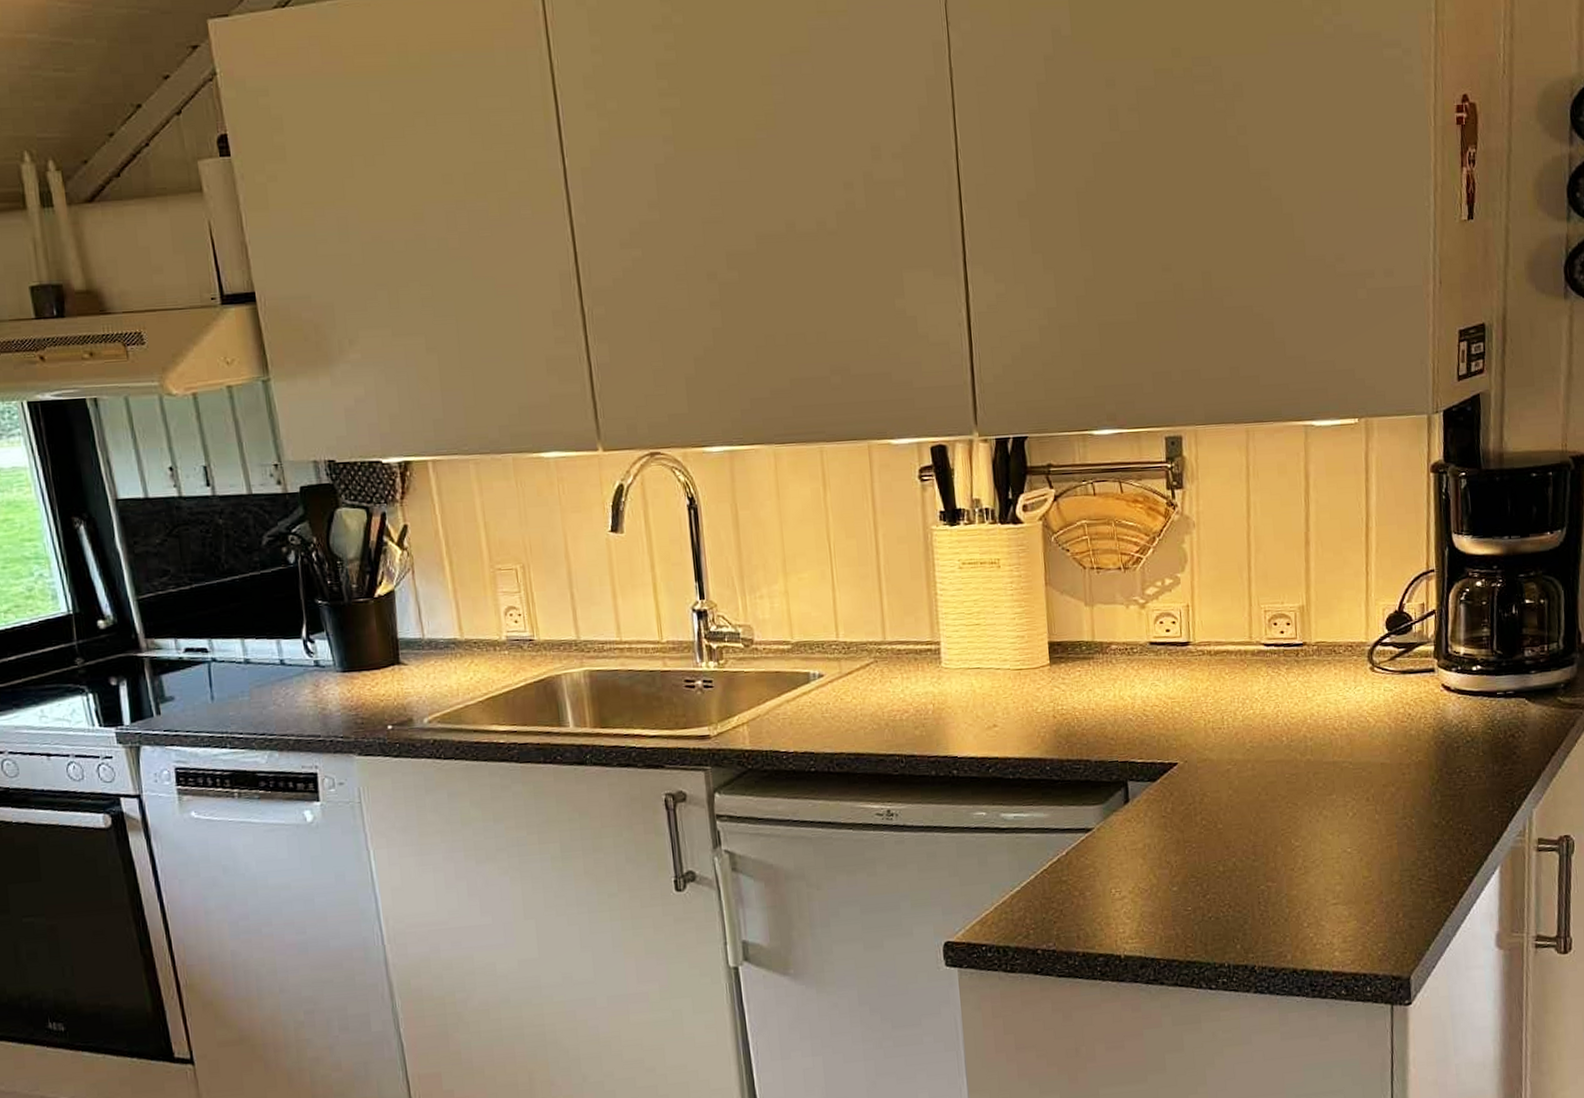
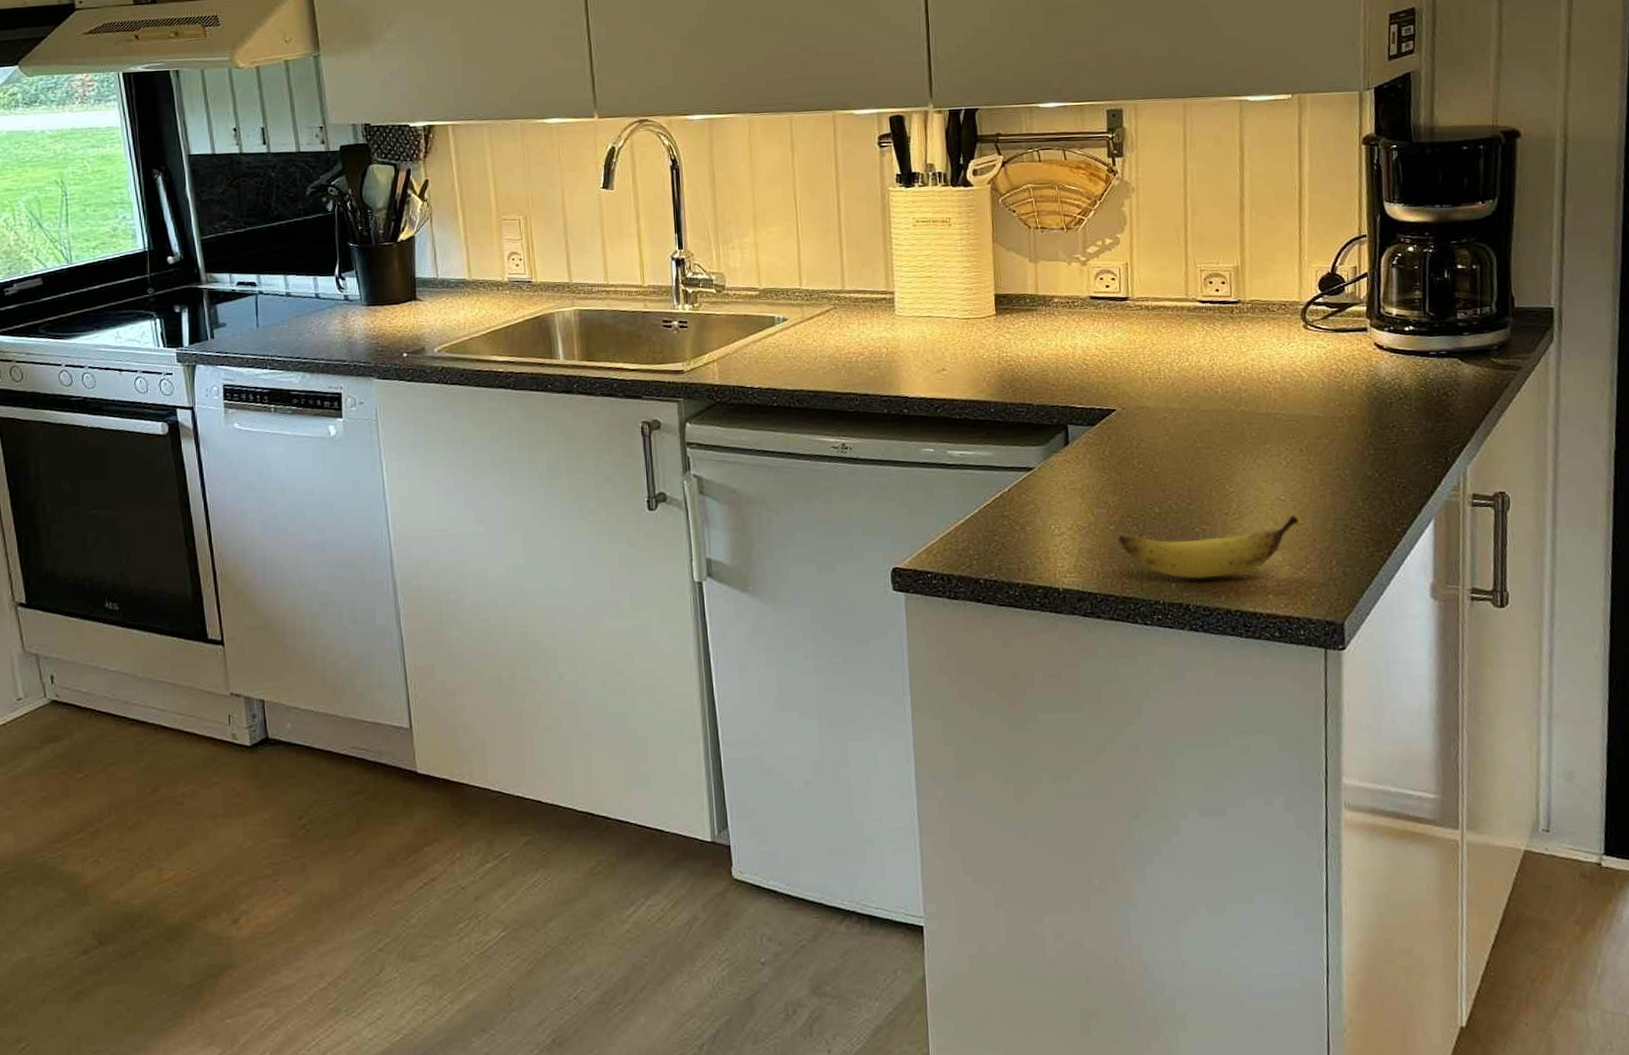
banana: none [1180,867,1367,939] -> present [1117,515,1300,579]

